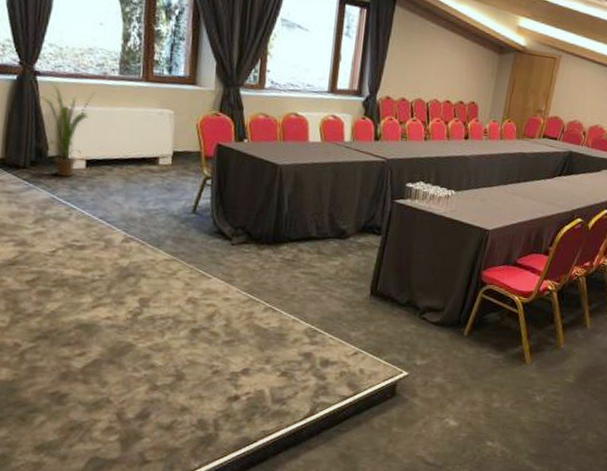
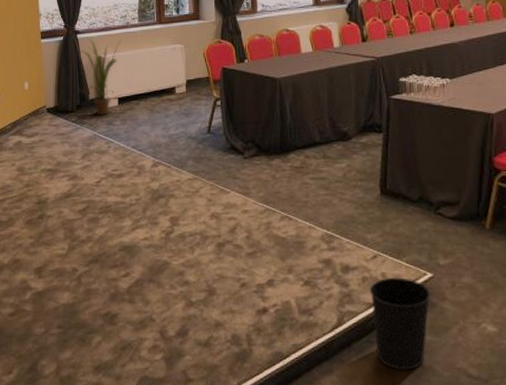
wastebasket: none [344,373,404,457] -> present [370,277,431,370]

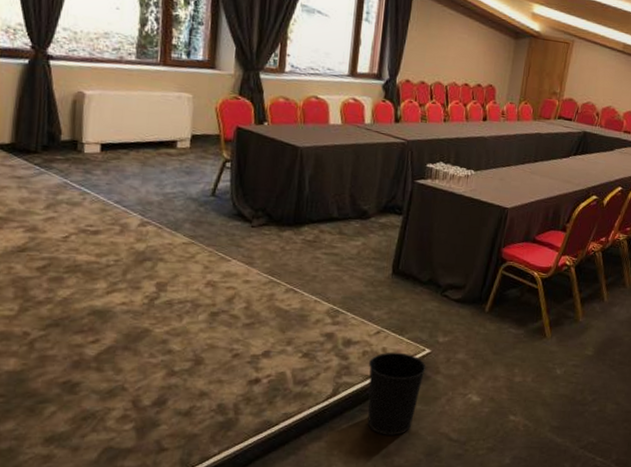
house plant: present [81,38,121,115] -> none [53,66,111,162]

